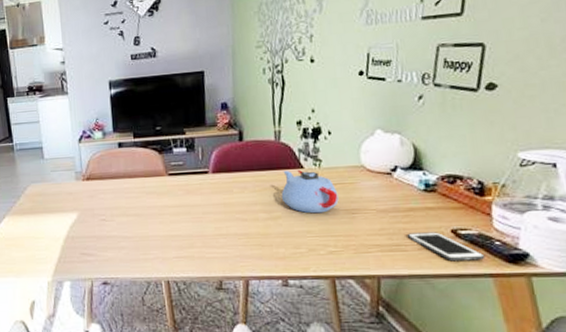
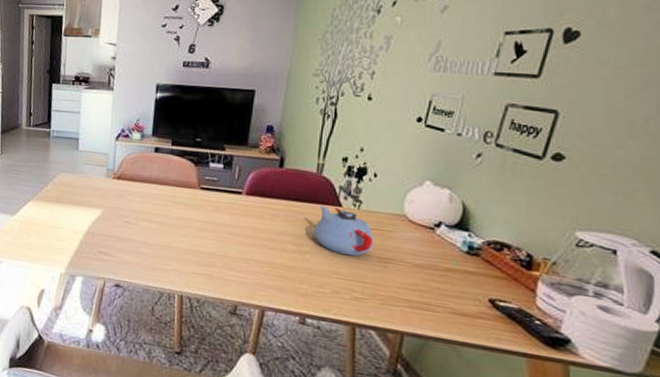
cell phone: present [406,232,486,262] -> none [440,294,522,338]

